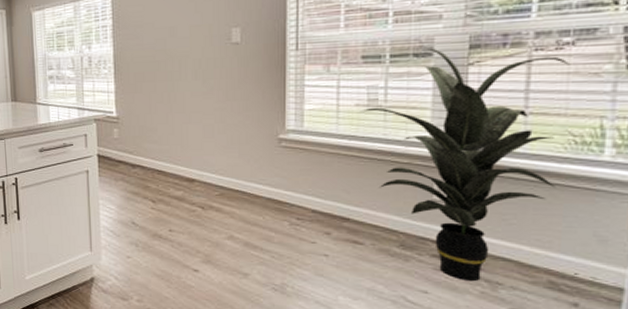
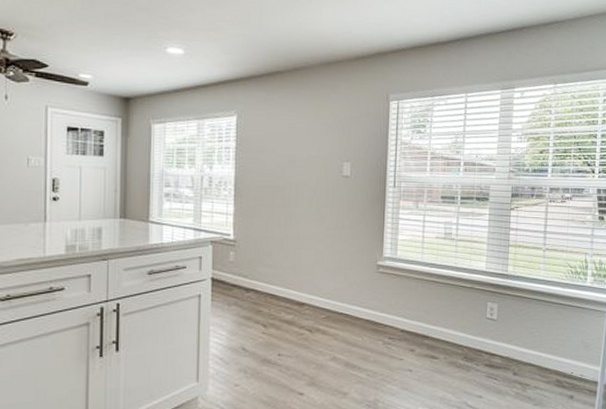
indoor plant: present [360,48,571,282] -> none [439,194,569,385]

